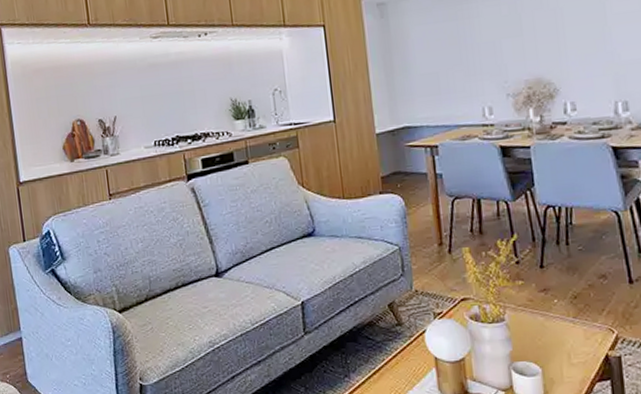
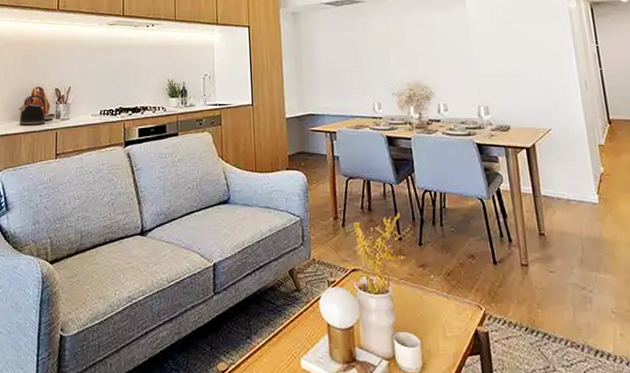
kettle: none [59,128,94,166] -> present [19,95,47,126]

